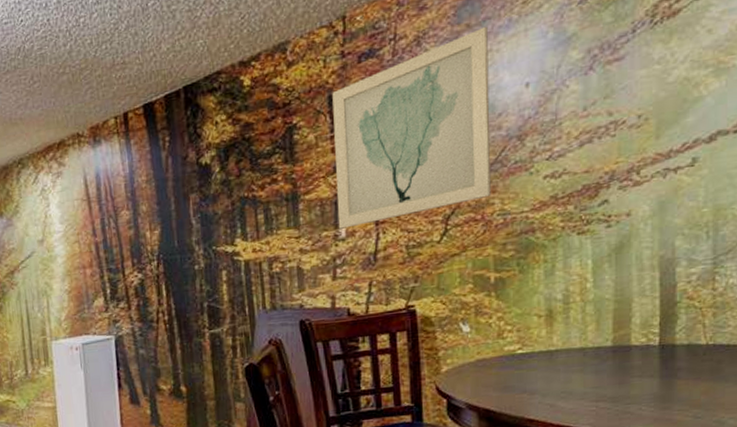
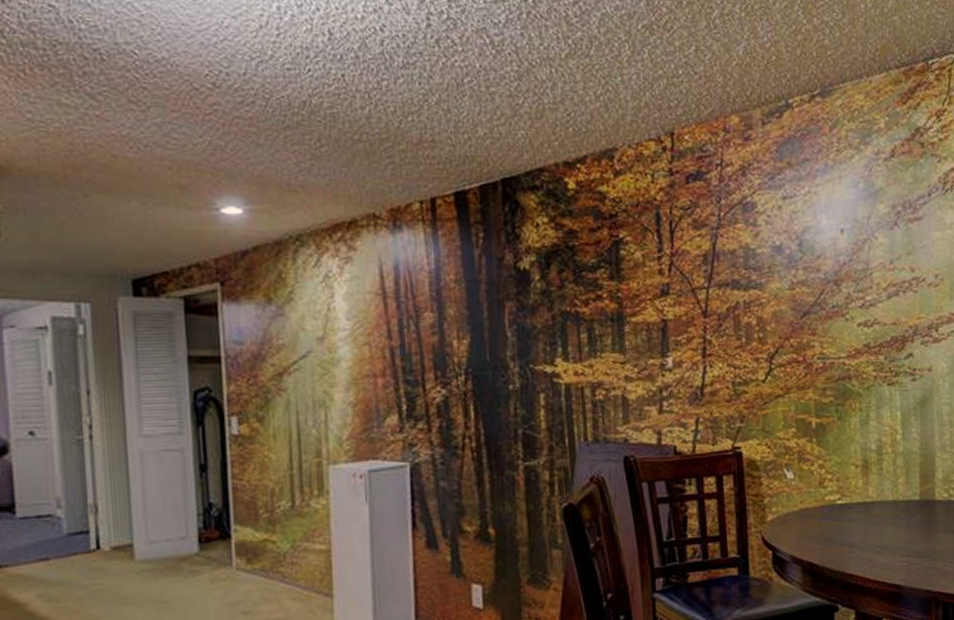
wall art: present [332,26,491,229] -> none [660,167,811,358]

